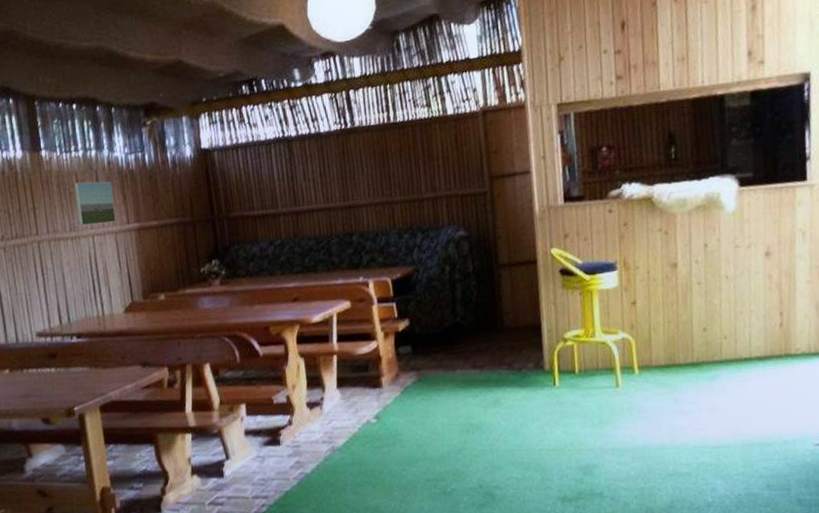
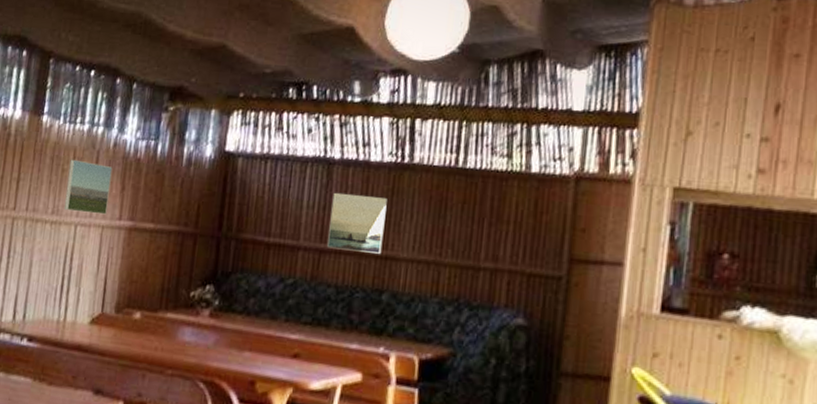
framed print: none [297,160,345,210] -> present [327,192,387,254]

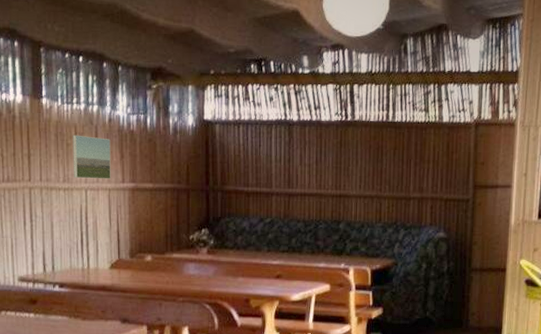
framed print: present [327,192,387,254] -> none [294,147,337,193]

